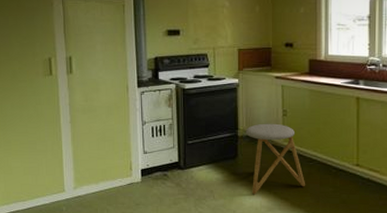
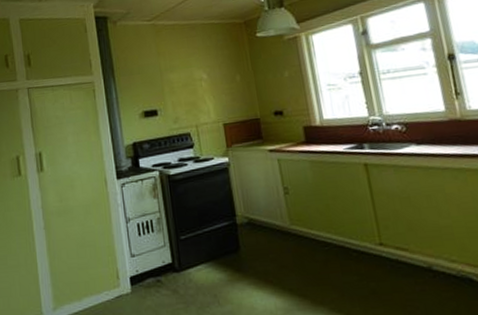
stool: present [245,123,305,195] -> none [244,204,324,295]

